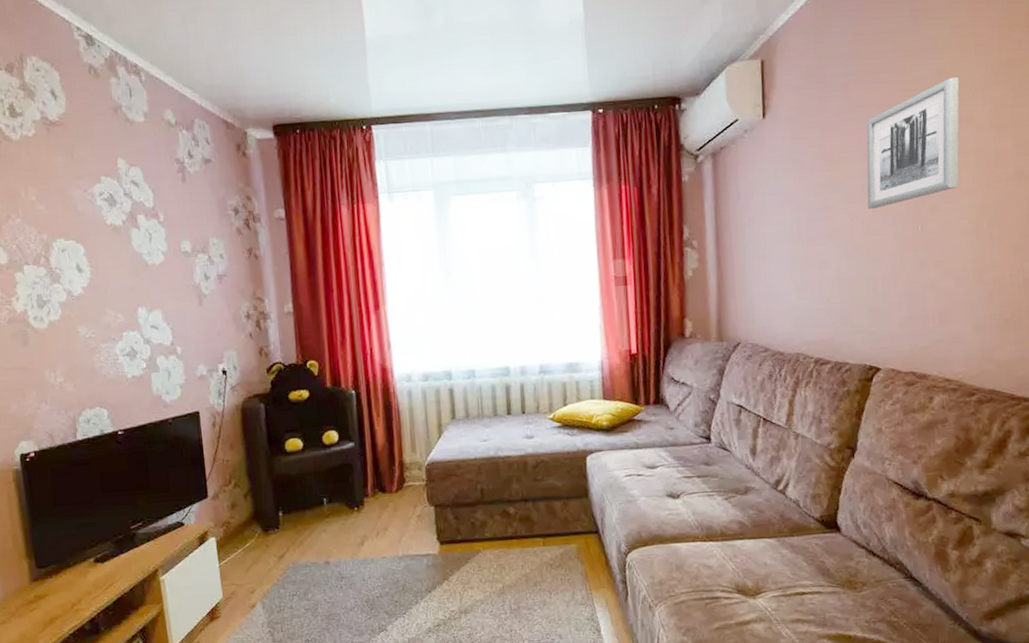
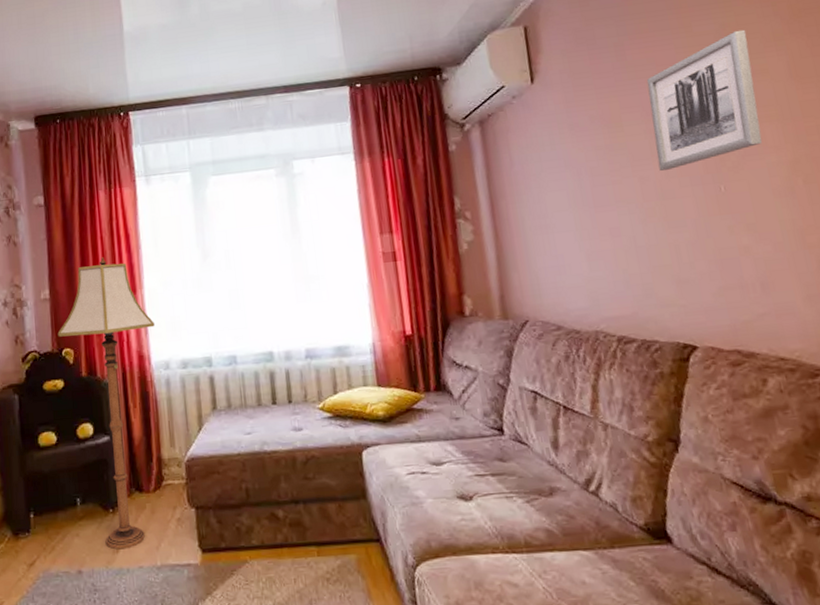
floor lamp: none [302,273,397,543] -> present [57,257,155,550]

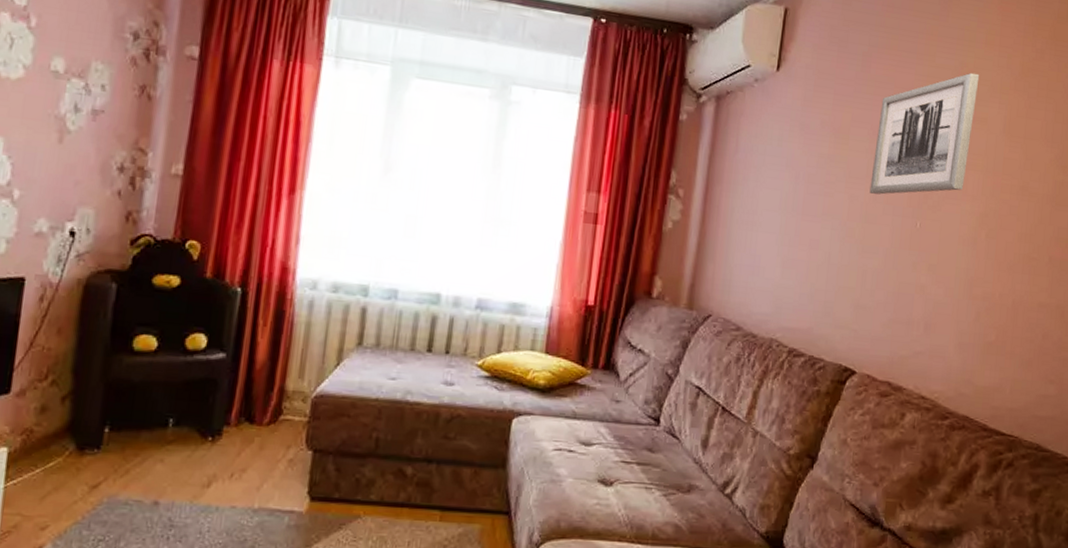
floor lamp: present [57,257,155,550] -> none [184,141,310,485]

